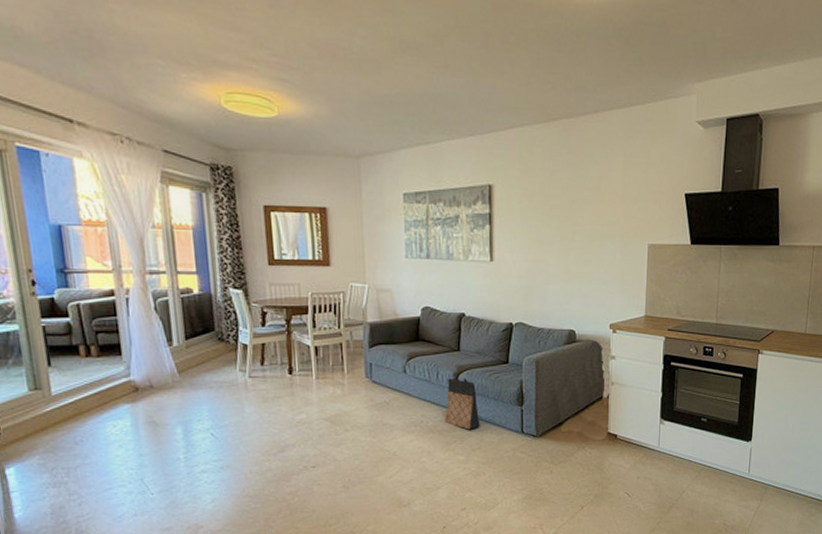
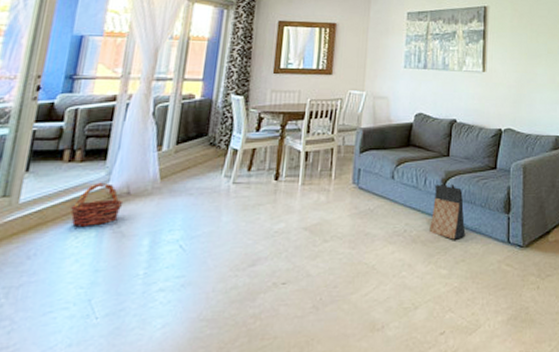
basket: none [100,376,149,417] -> present [69,182,124,226]

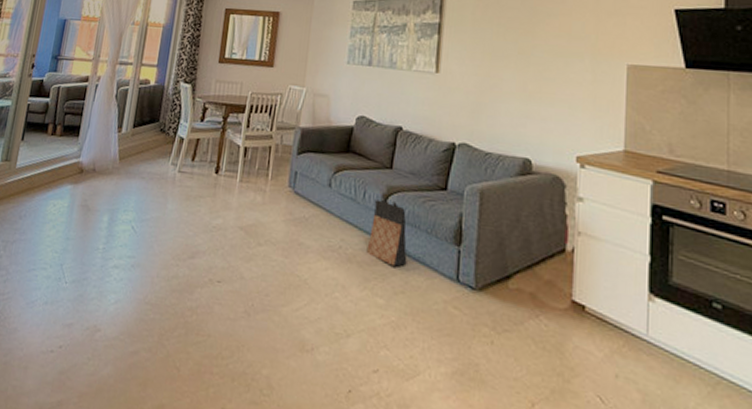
basket: present [69,182,124,226] -> none [50,156,90,197]

